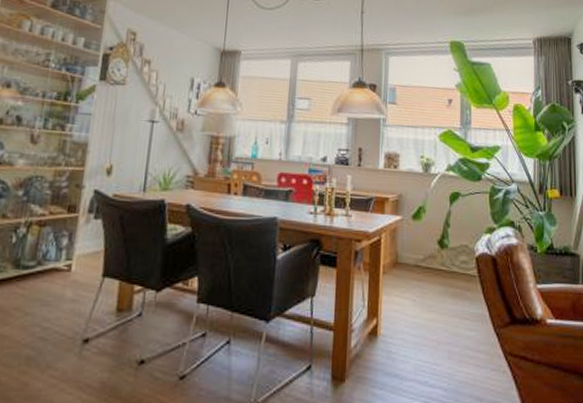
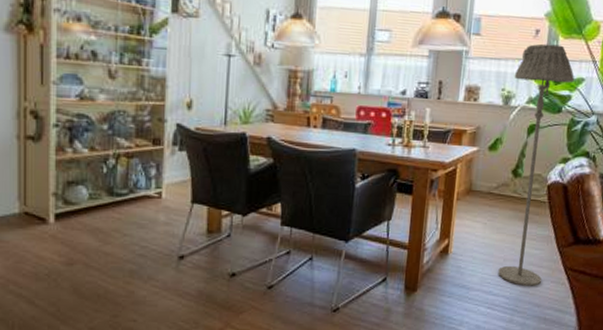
floor lamp: none [431,112,490,375] -> present [498,43,574,286]

